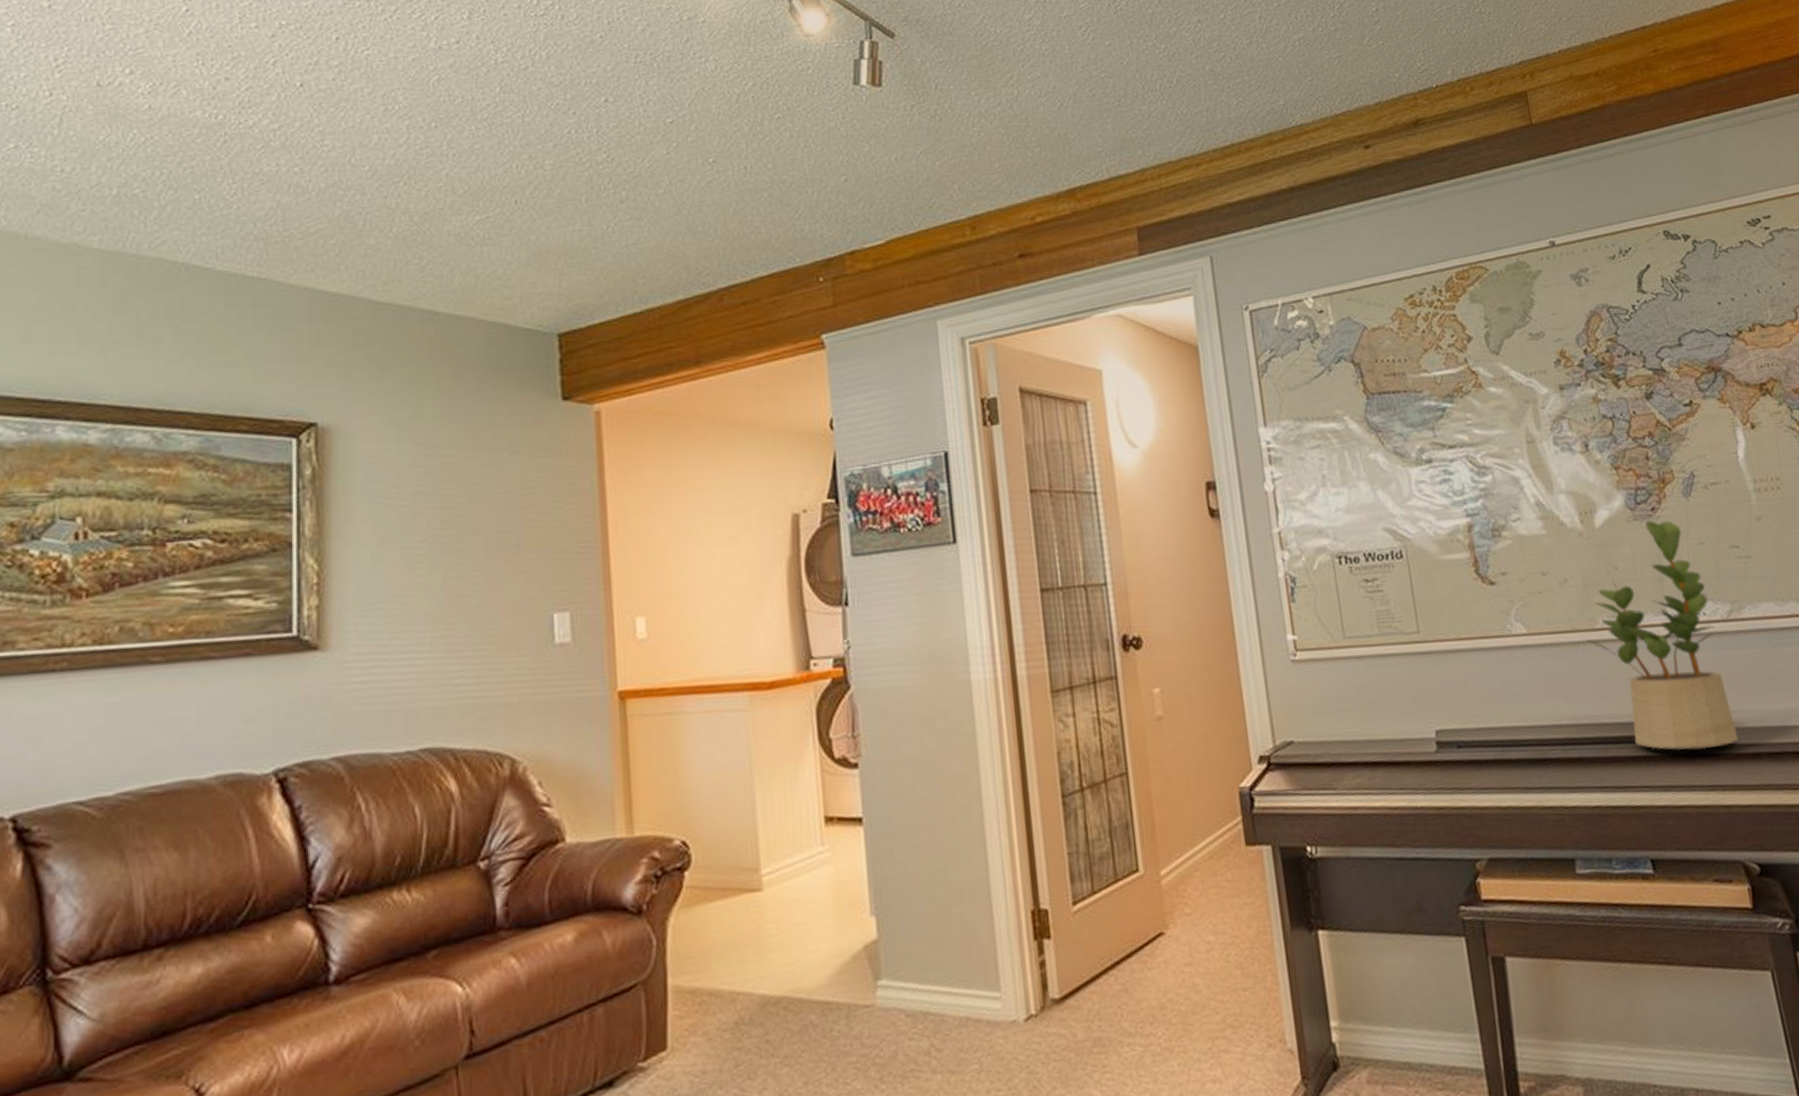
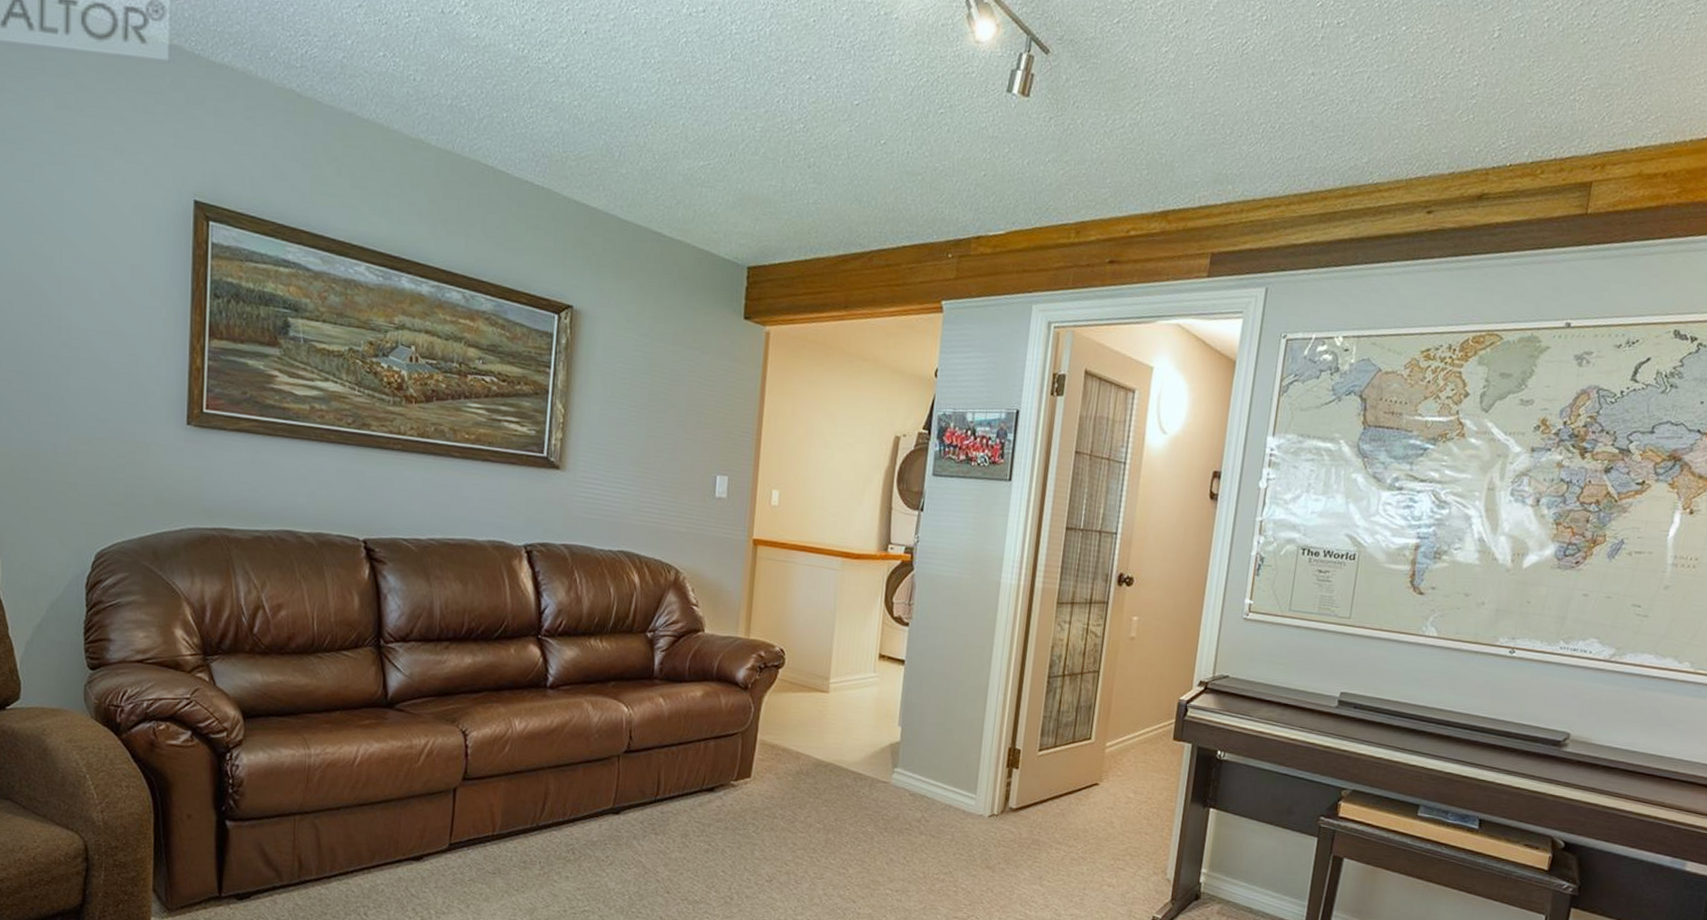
potted plant: present [1586,520,1739,750] -> none [1483,571,1600,753]

